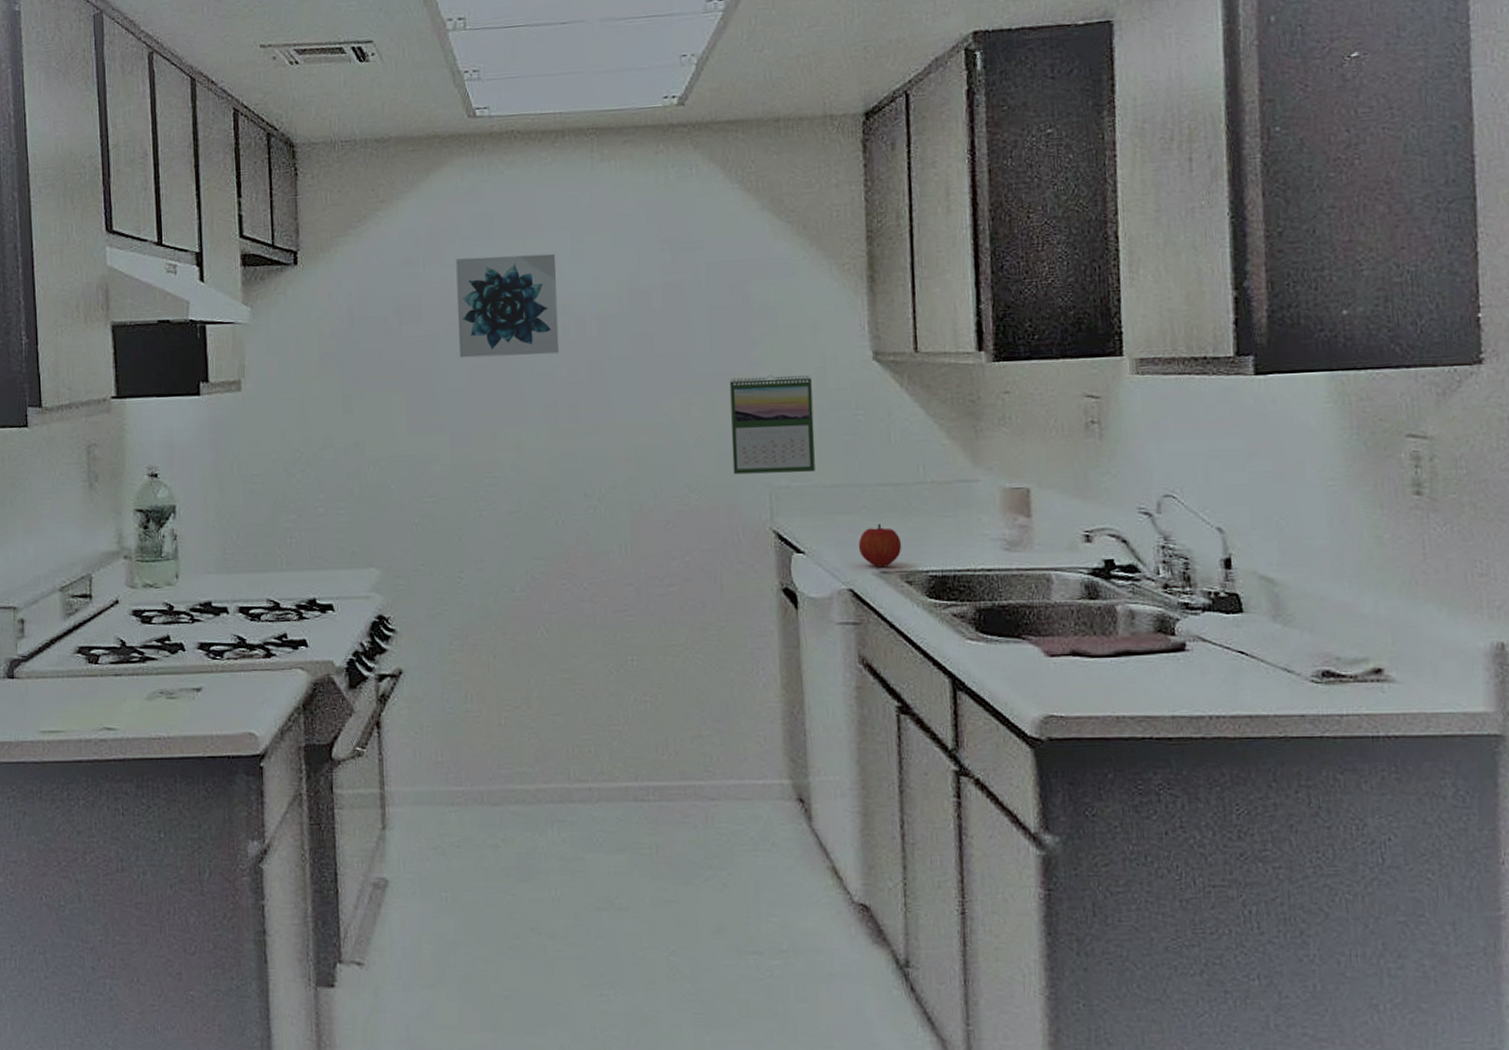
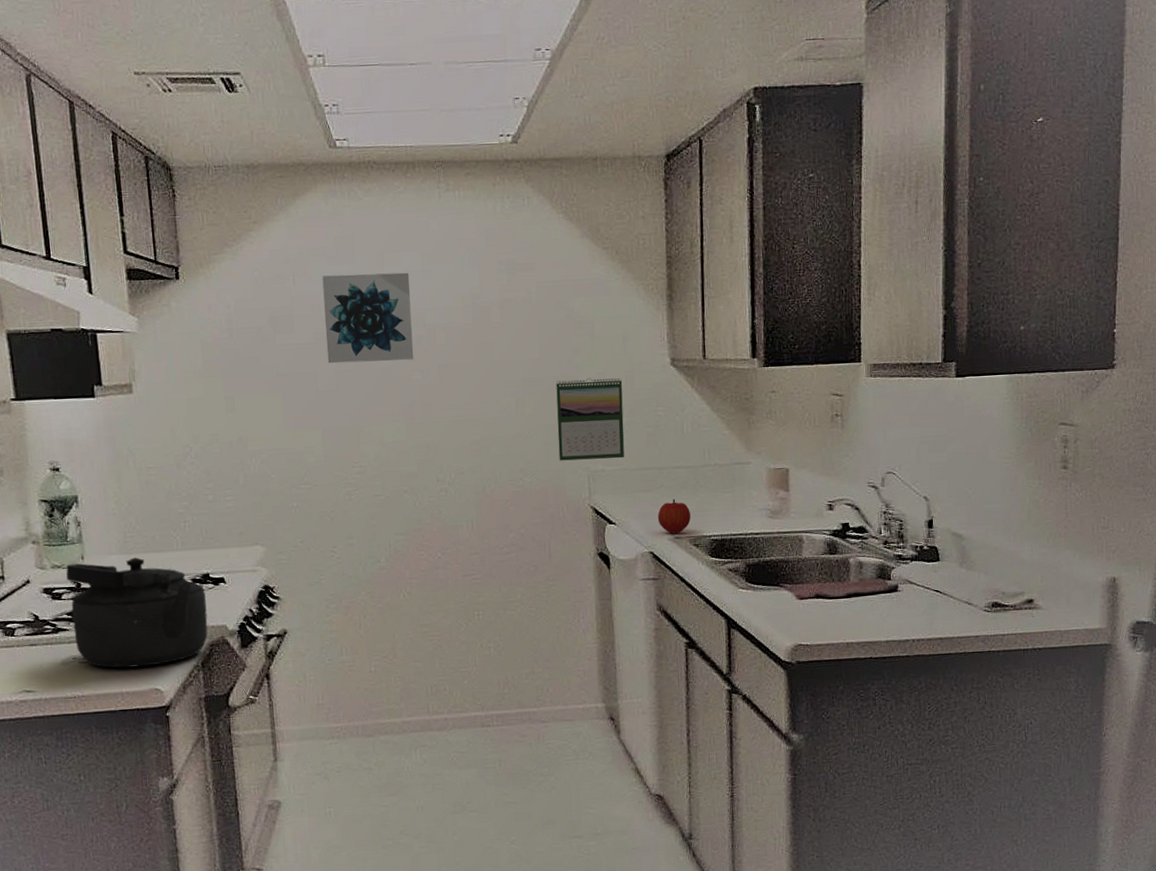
kettle: none [158,577,312,707] -> present [66,557,208,668]

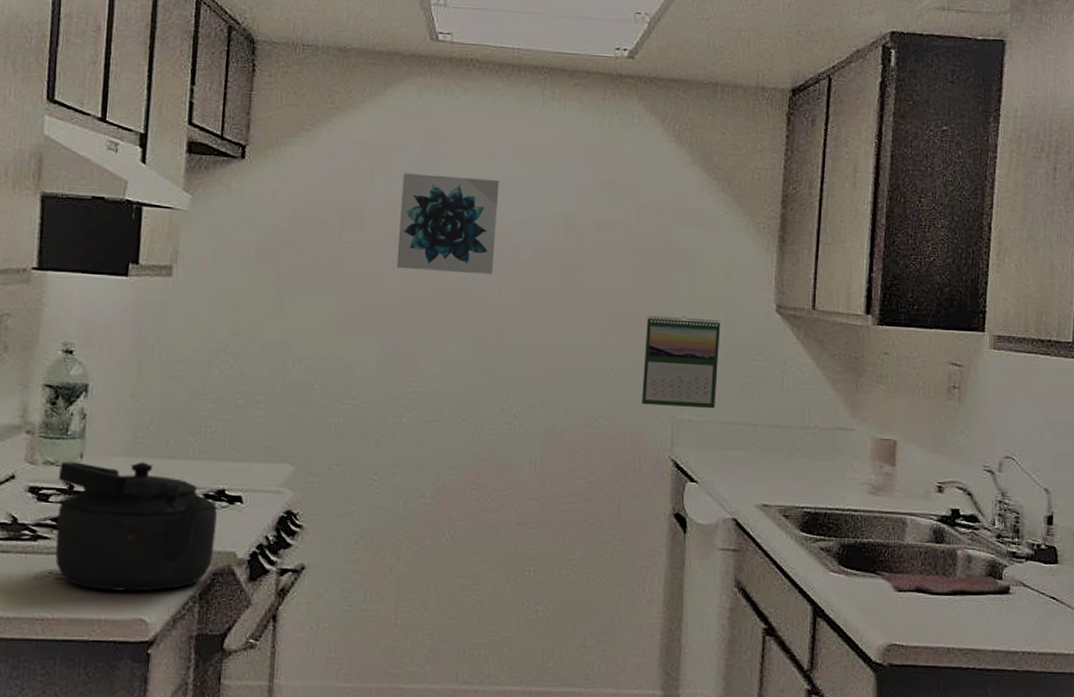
fruit: present [657,499,691,534] -> none [745,461,783,501]

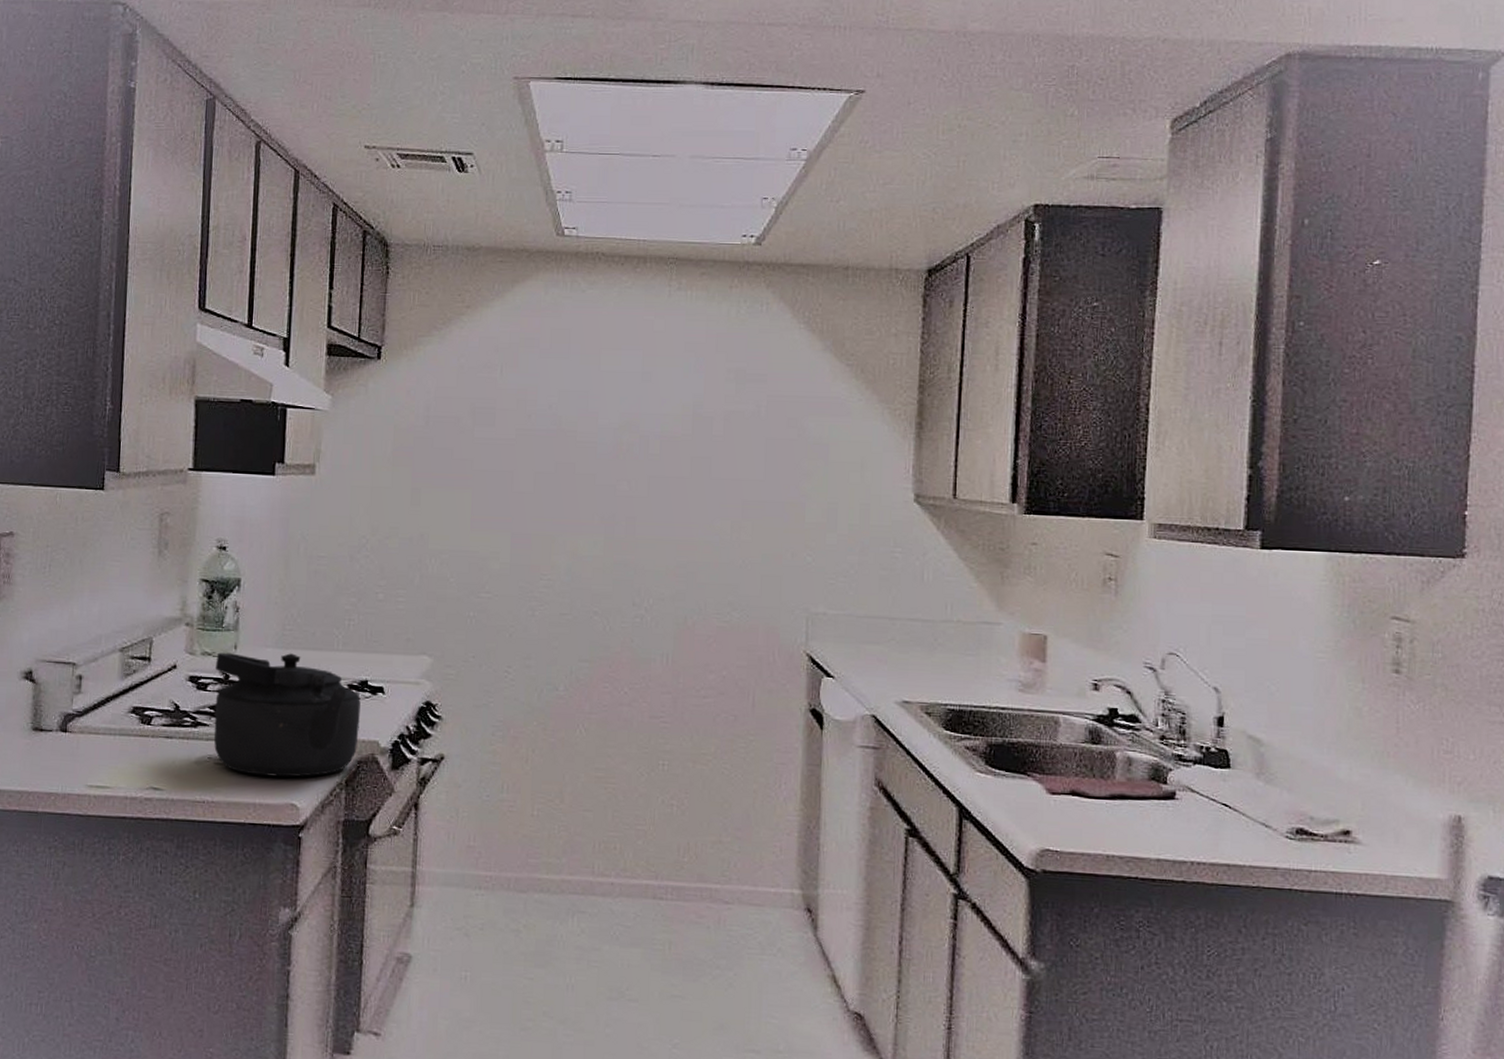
wall art: present [396,173,500,275] -> none [527,369,627,468]
calendar: present [641,315,721,409] -> none [775,507,856,602]

